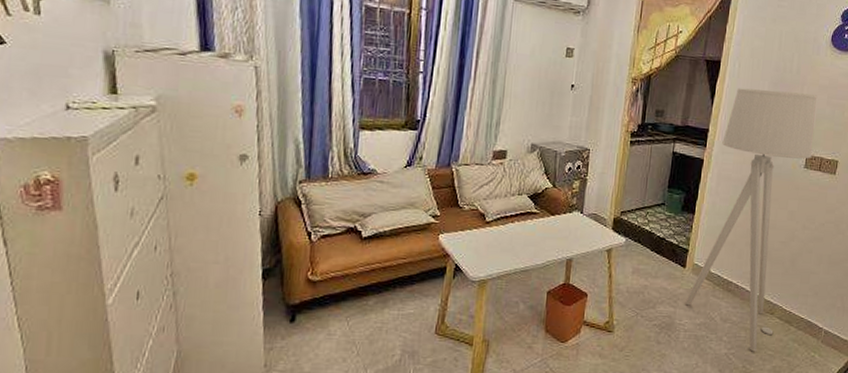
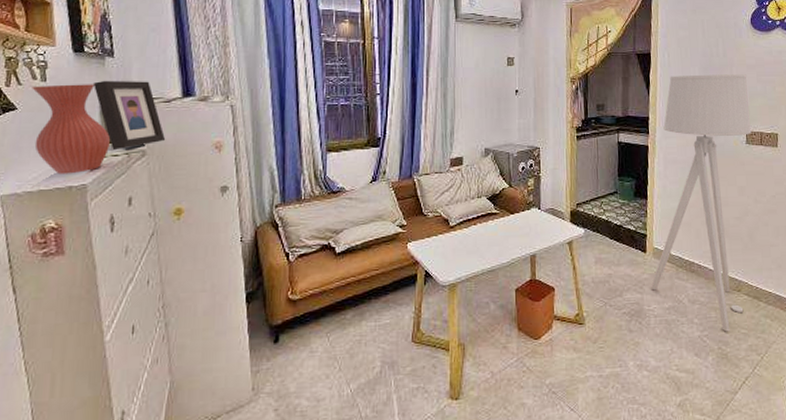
vase: none [23,18,116,124] -> present [32,84,111,175]
picture frame: none [95,21,180,103] -> present [93,80,166,151]

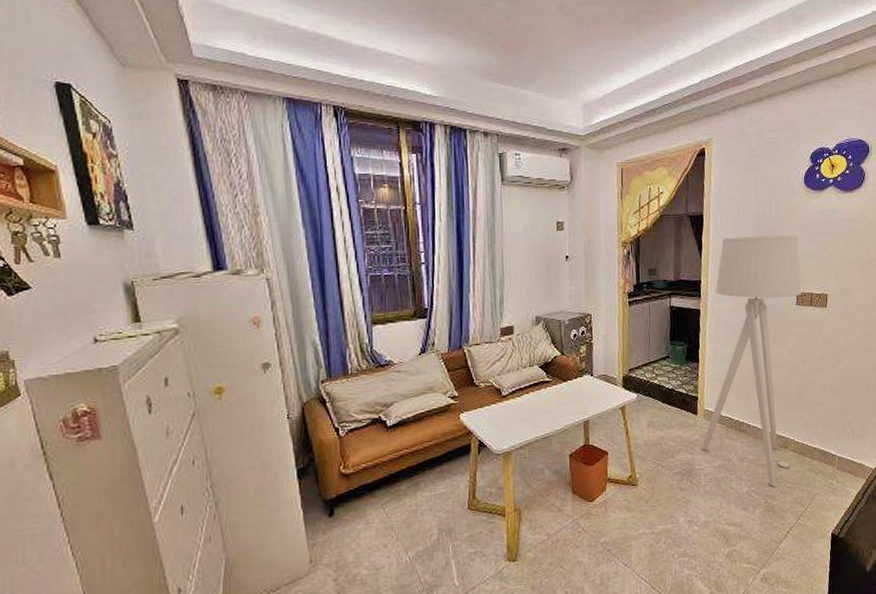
vase: present [32,84,111,175] -> none [45,259,139,356]
picture frame: present [93,80,166,151] -> none [113,254,199,330]

